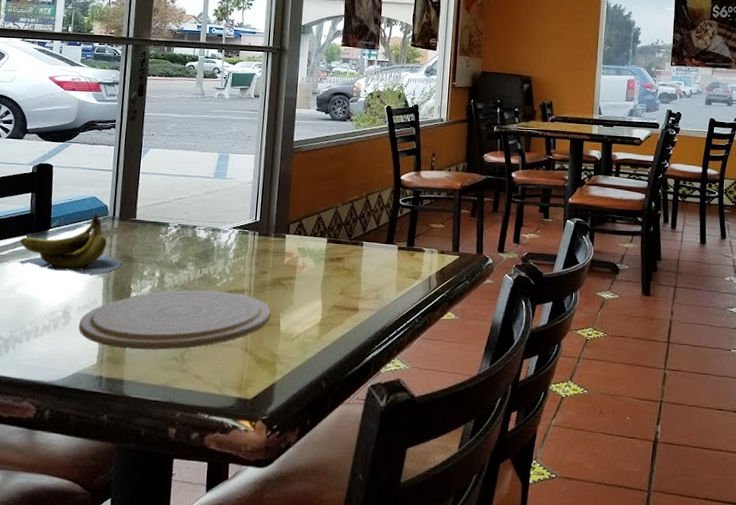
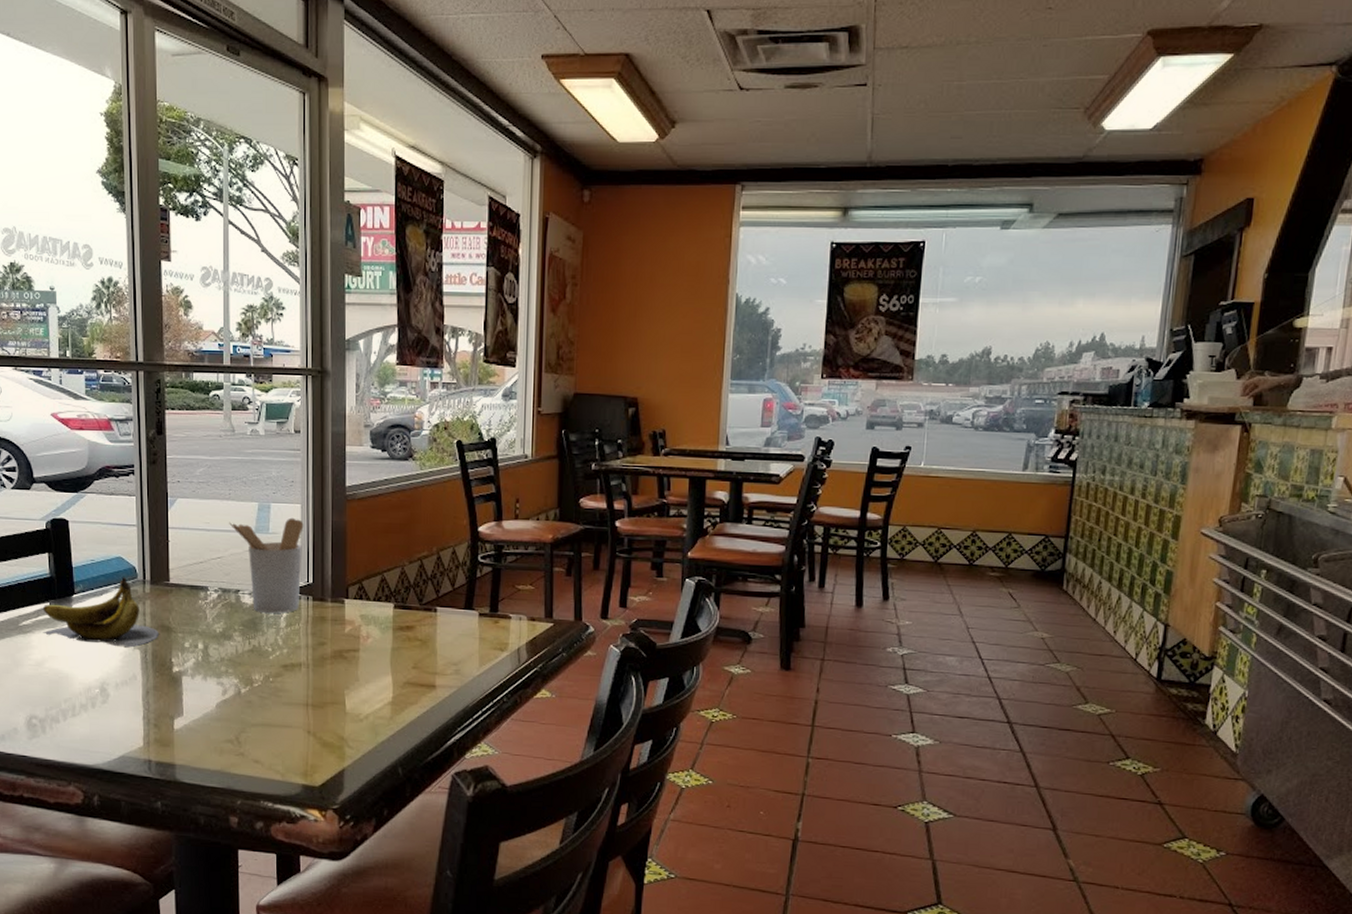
plate: present [79,290,271,350] -> none [119,663,334,731]
utensil holder: none [192,166,256,246] -> present [229,517,304,613]

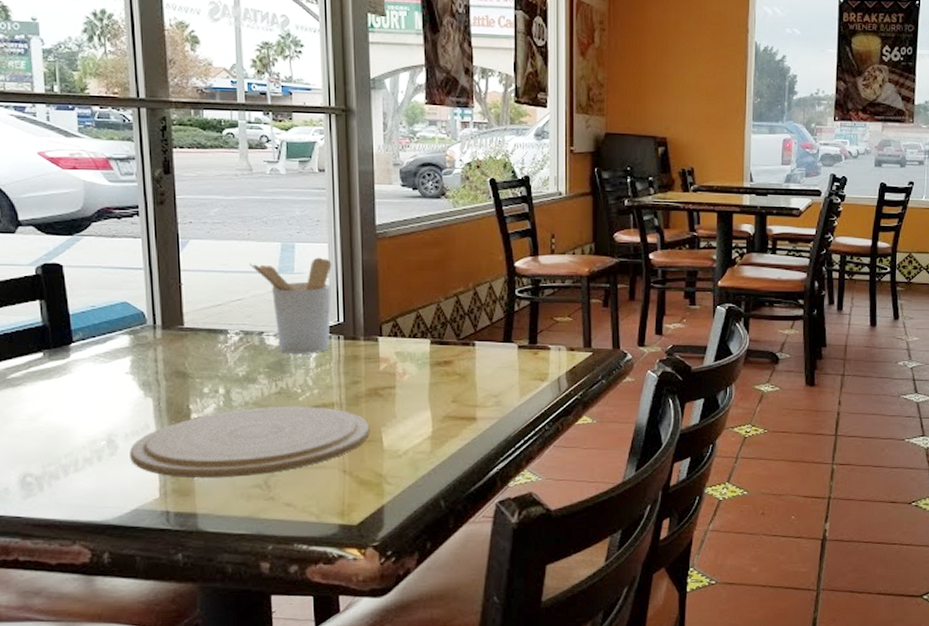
banana: present [43,577,159,648] -> none [36,323,173,396]
plate: none [119,663,334,731] -> present [129,407,370,478]

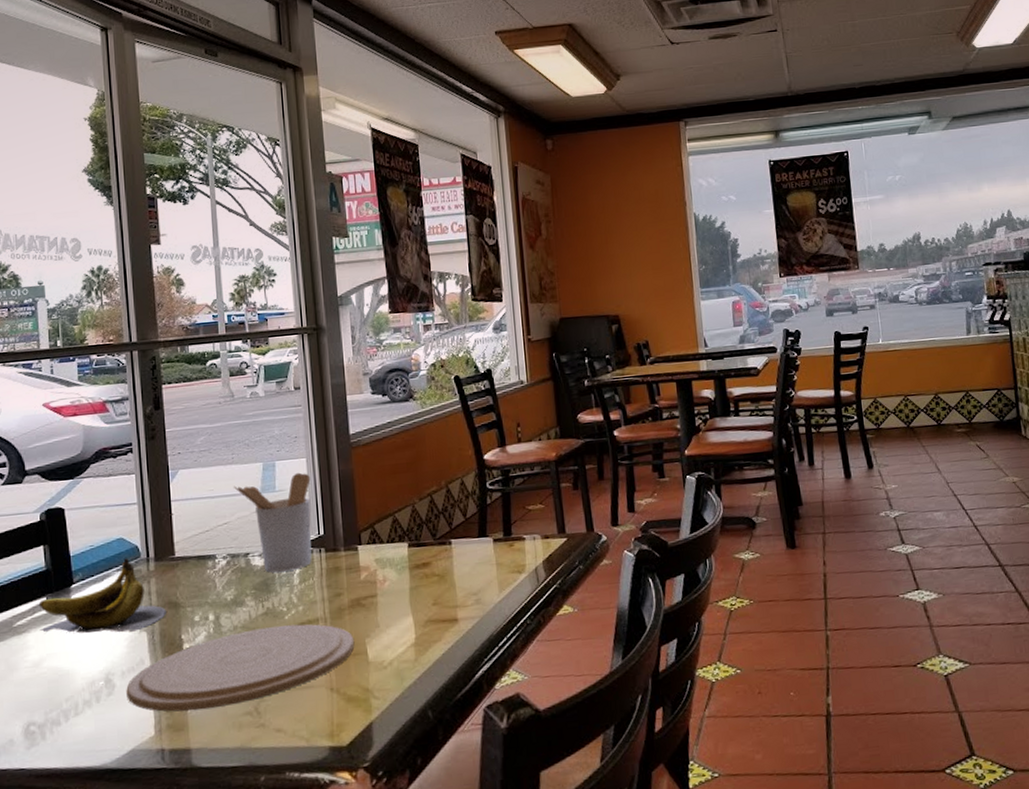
banana: none [36,323,173,396] -> present [39,558,166,633]

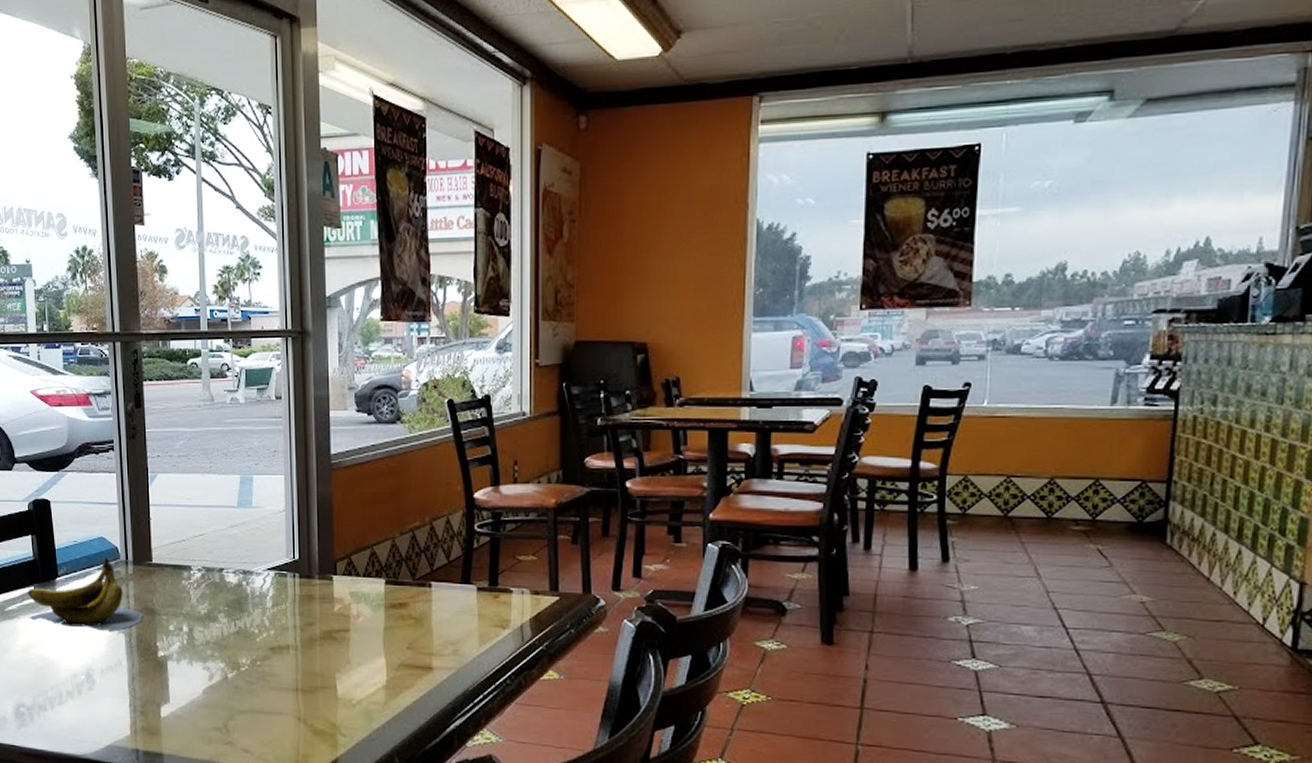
plate: present [126,624,355,712] -> none [105,647,324,719]
utensil holder: present [234,472,312,573] -> none [211,490,288,592]

